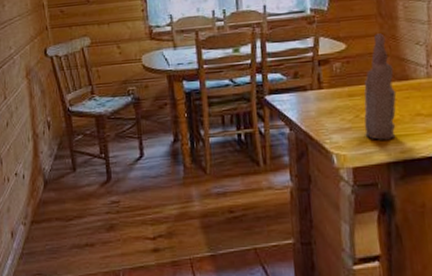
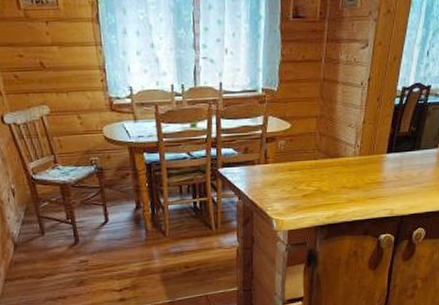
bottle: present [364,33,397,140] -> none [300,115,328,208]

